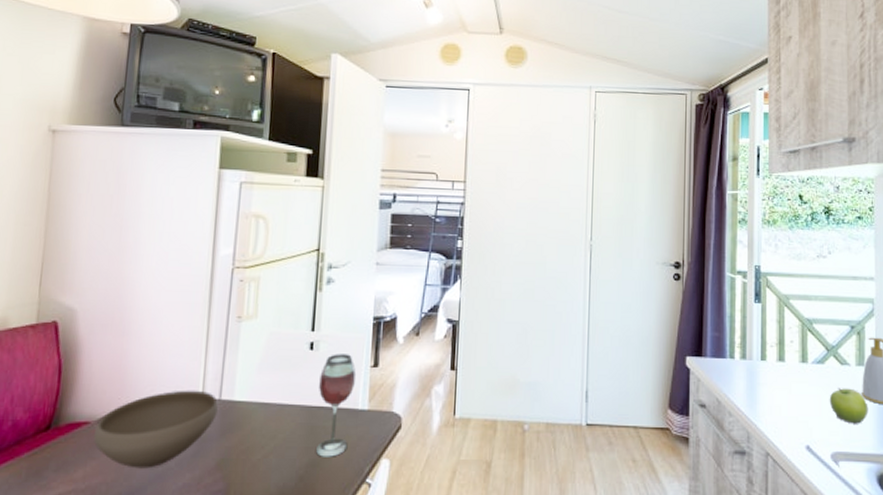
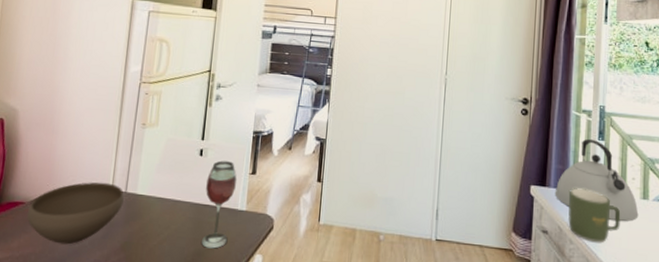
kettle: none [712,301,798,387] -> present [556,138,639,221]
mug: none [726,356,780,413] -> present [568,188,621,243]

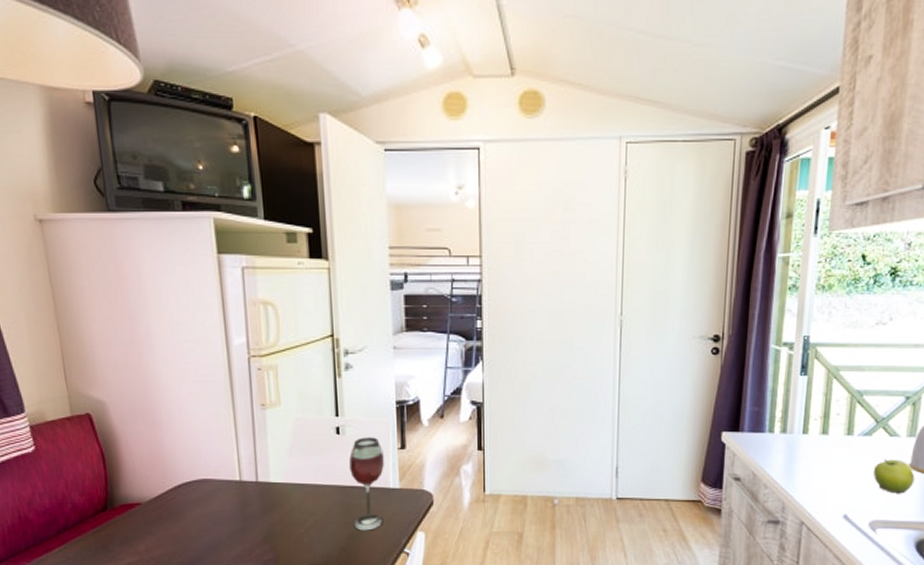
bowl: present [26,182,124,245] -> none [146,473,257,542]
kettle: present [556,138,639,221] -> none [750,374,842,460]
mug: present [568,188,621,243] -> none [763,430,822,485]

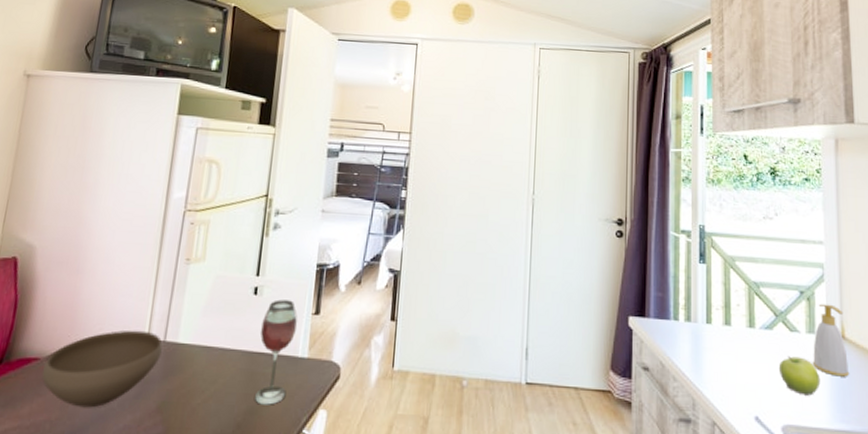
bowl: none [146,473,257,542] -> present [41,330,163,408]

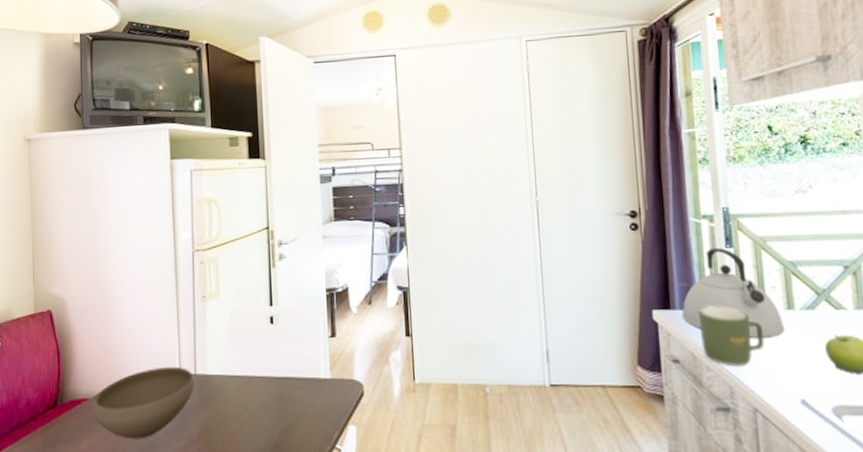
wineglass: present [255,299,298,405] -> none [281,326,316,425]
kettle: none [656,261,746,353] -> present [682,247,785,338]
mug: none [670,317,727,379] -> present [698,306,765,367]

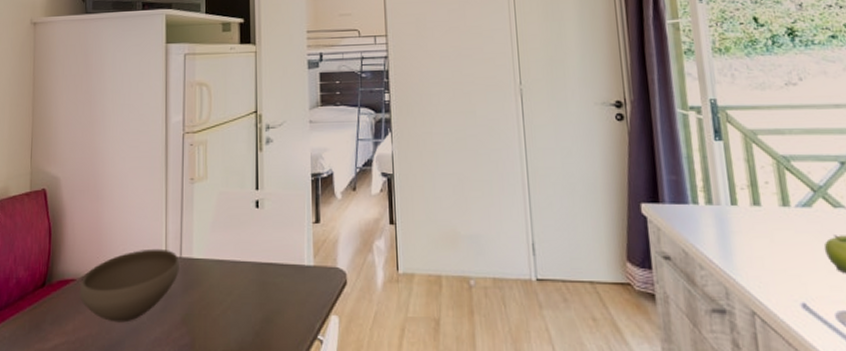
kettle: present [682,247,785,338] -> none [672,140,781,235]
mug: present [698,306,765,367] -> none [688,201,760,266]

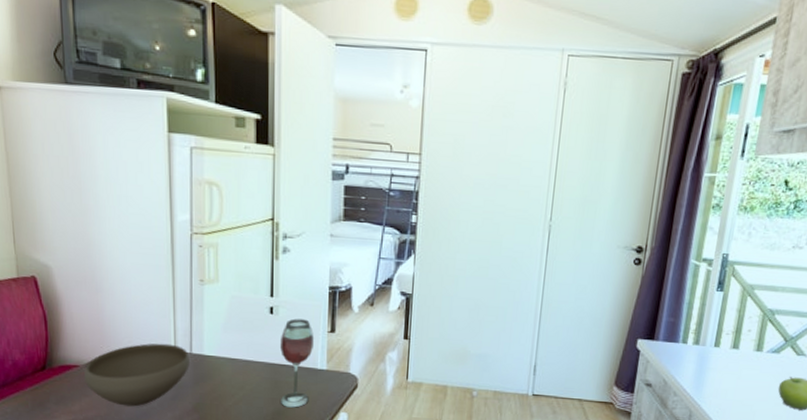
wineglass: none [266,211,300,313] -> present [279,318,315,408]

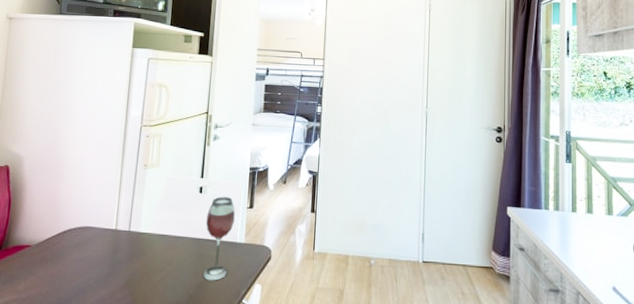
bowl: present [83,343,190,407] -> none [32,222,128,284]

